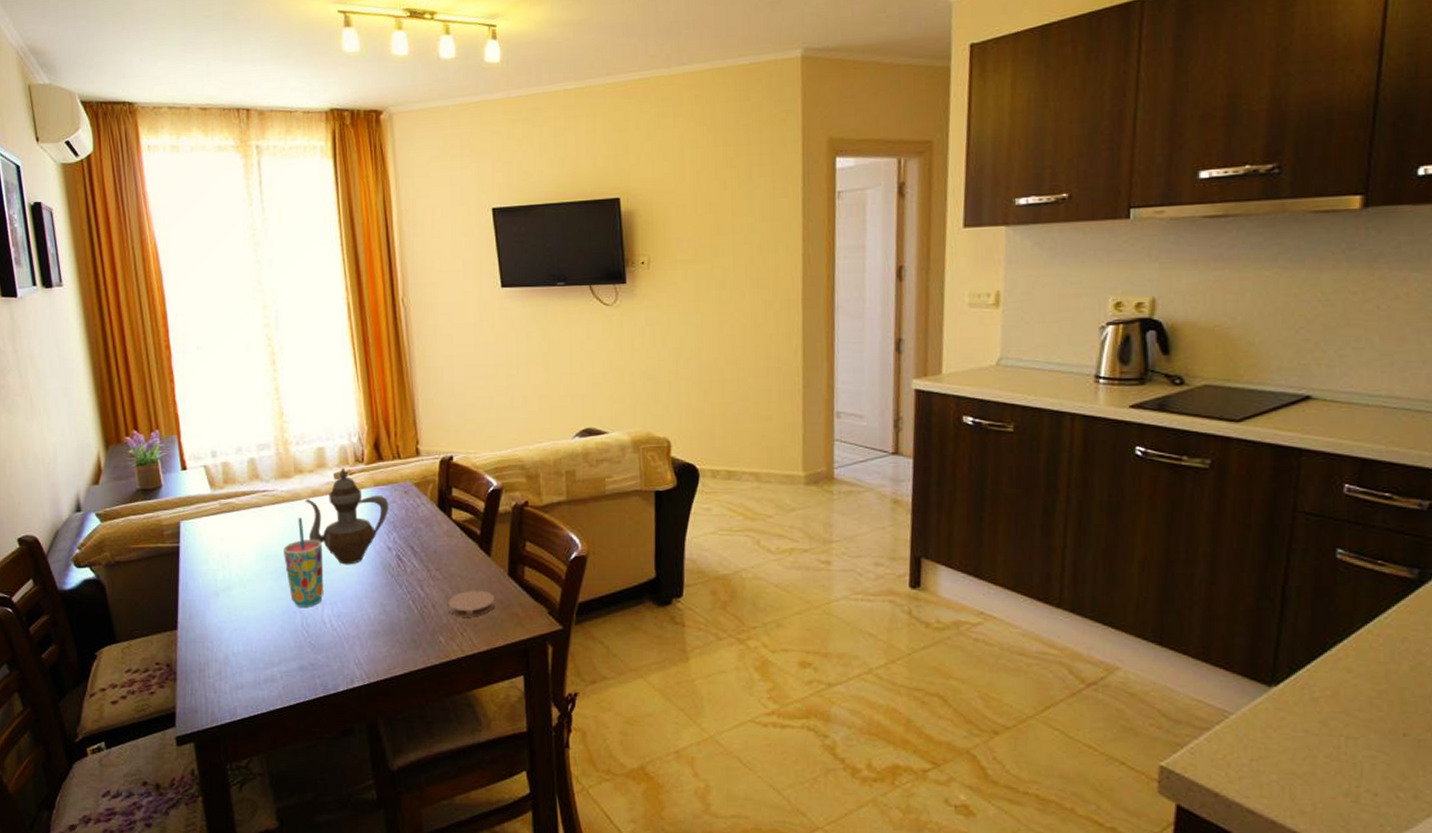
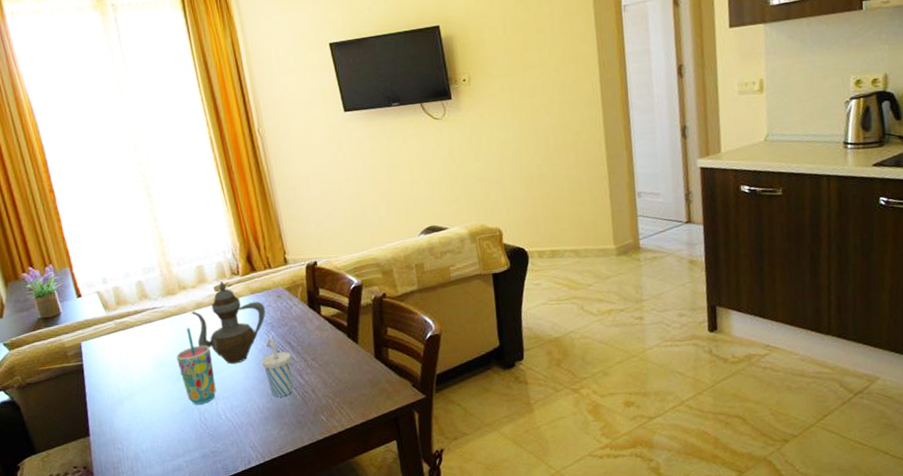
cup: none [377,538,412,610] -> present [261,337,293,398]
coaster: present [448,590,495,617] -> none [325,372,366,398]

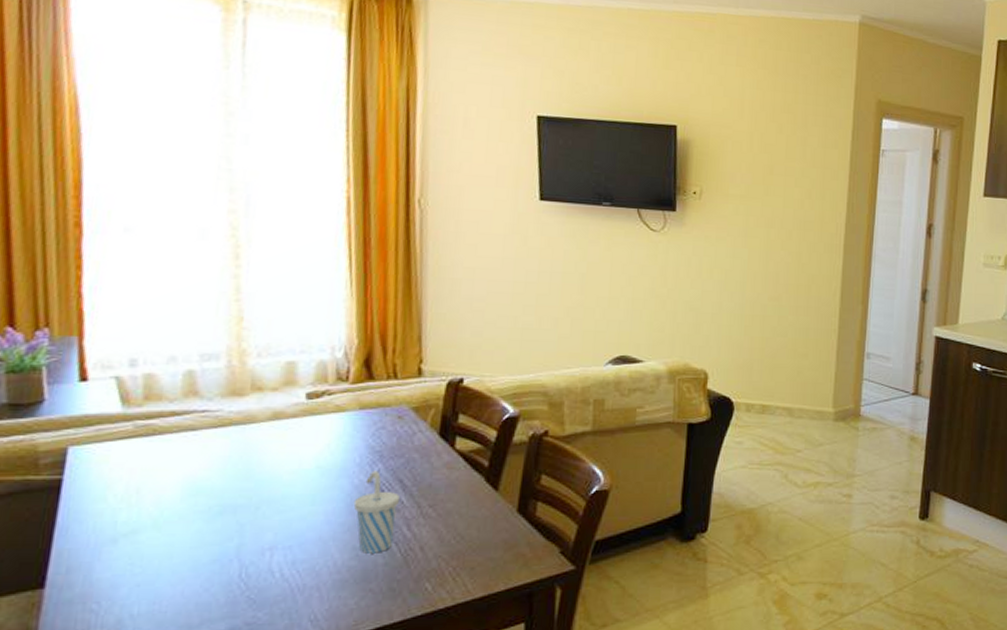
cup: present [176,328,216,405] -> none [223,444,280,554]
teapot: present [190,281,266,364] -> none [260,386,377,502]

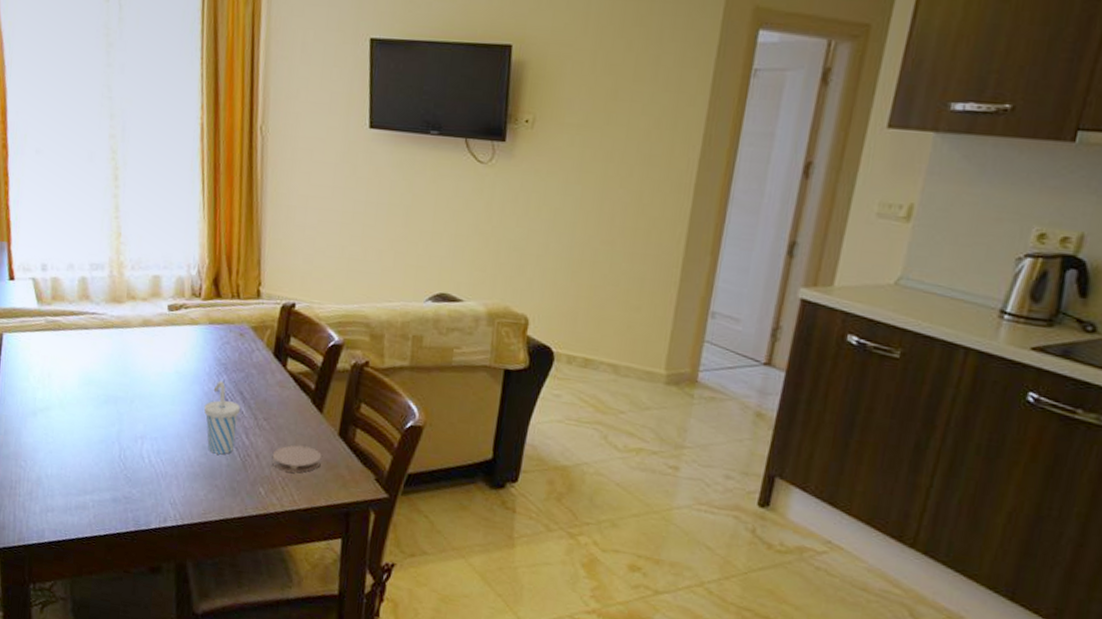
coaster: none [440,529,499,560] -> present [272,445,322,473]

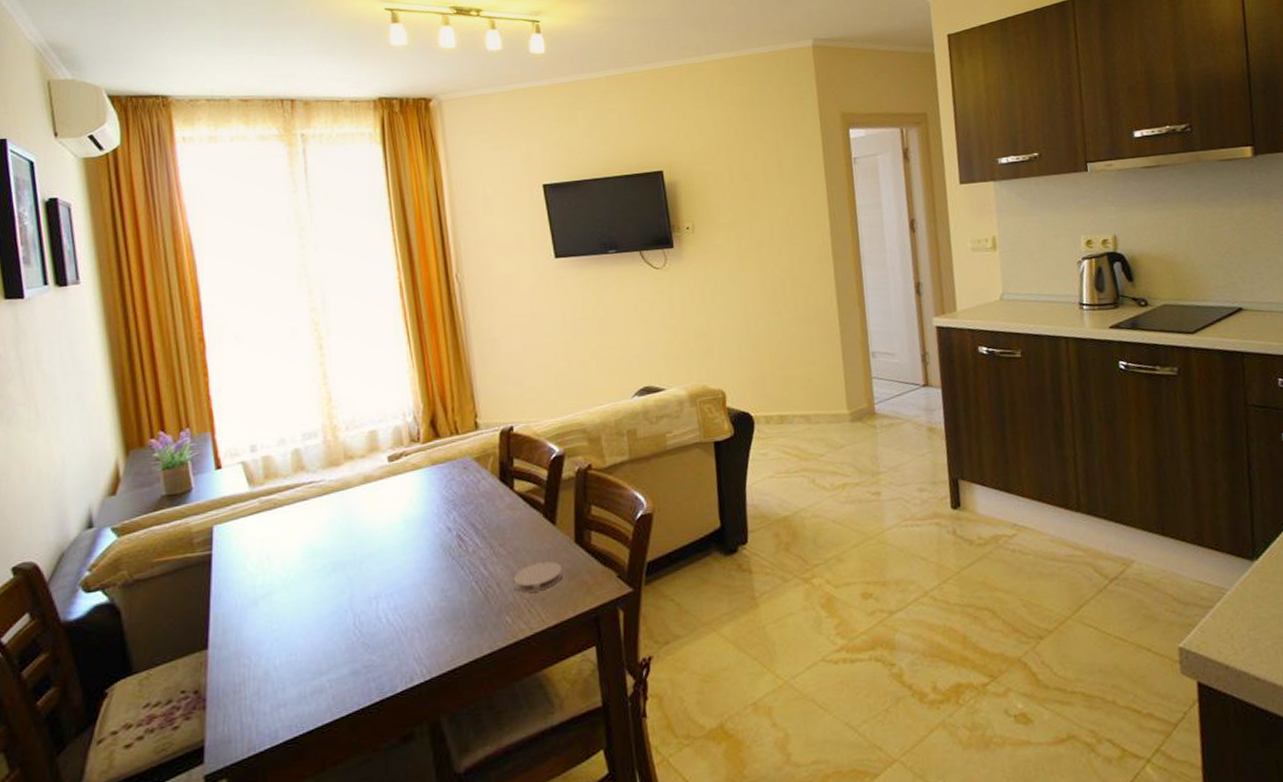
cup: present [203,381,240,455] -> none [437,518,474,594]

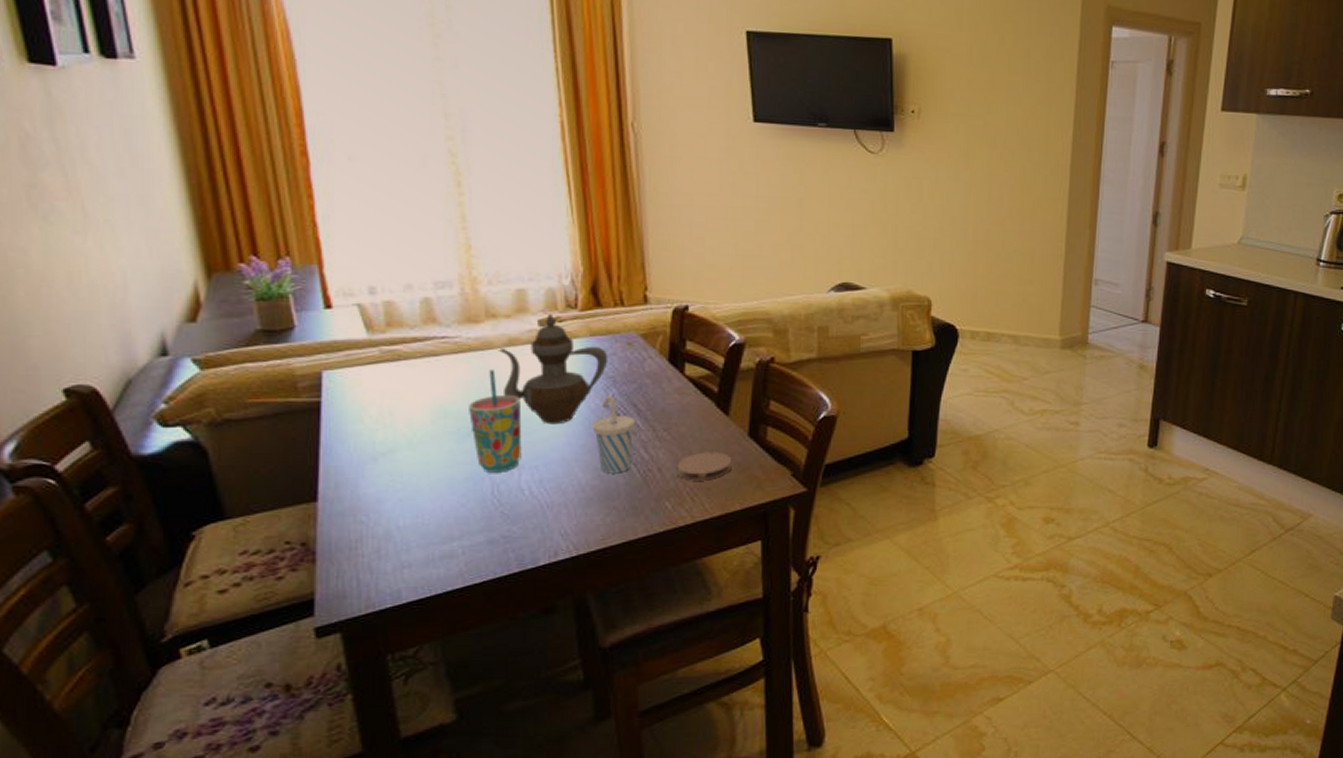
cup: none [333,507,378,605] -> present [469,370,522,473]
teapot: none [355,449,448,553] -> present [498,313,608,425]
cup: none [437,518,474,594] -> present [592,395,635,474]

